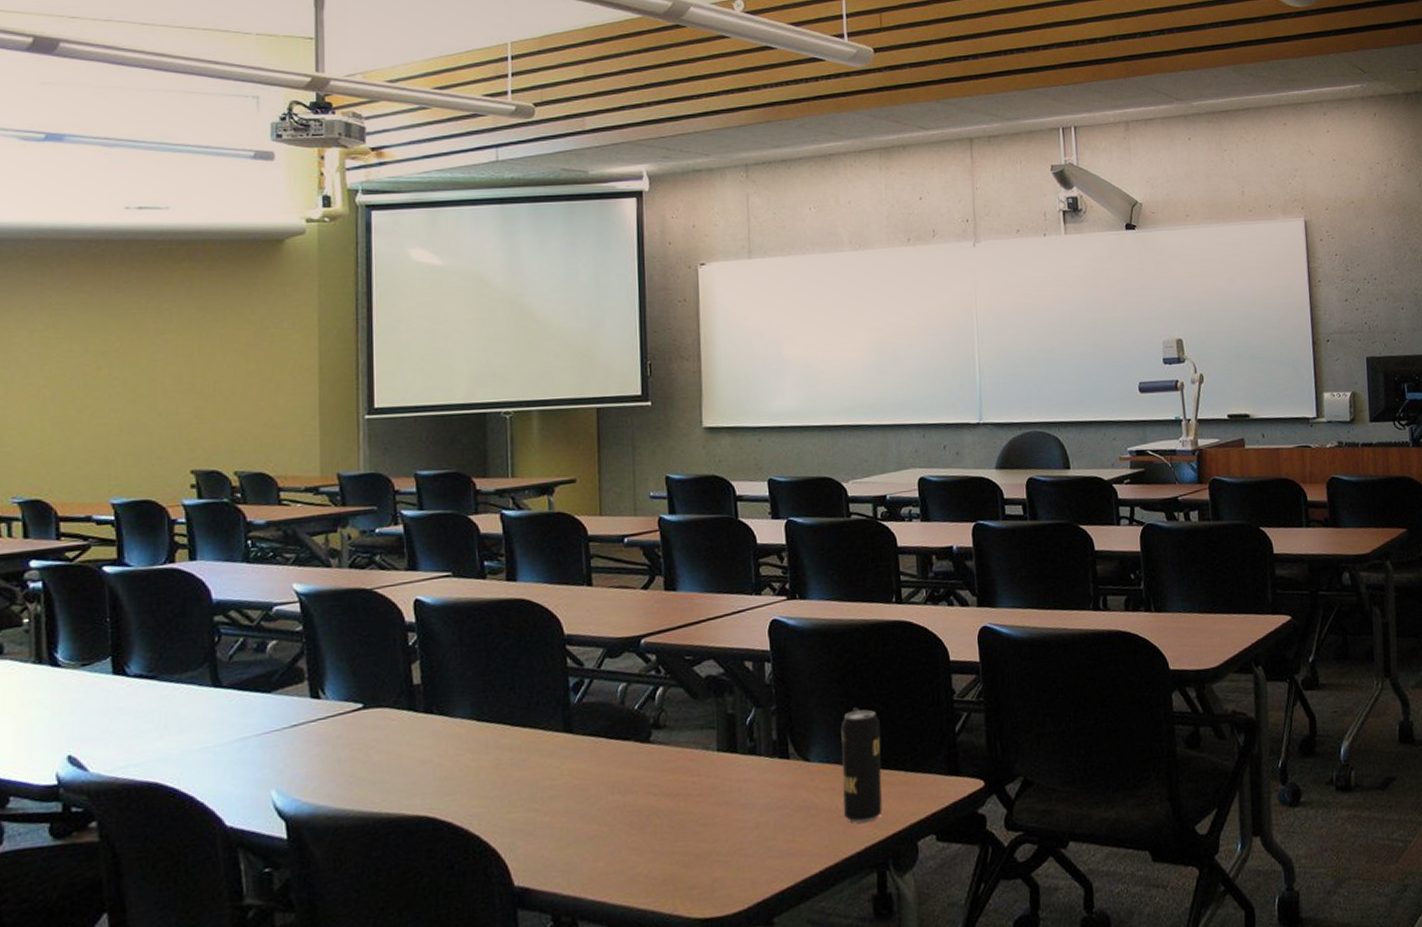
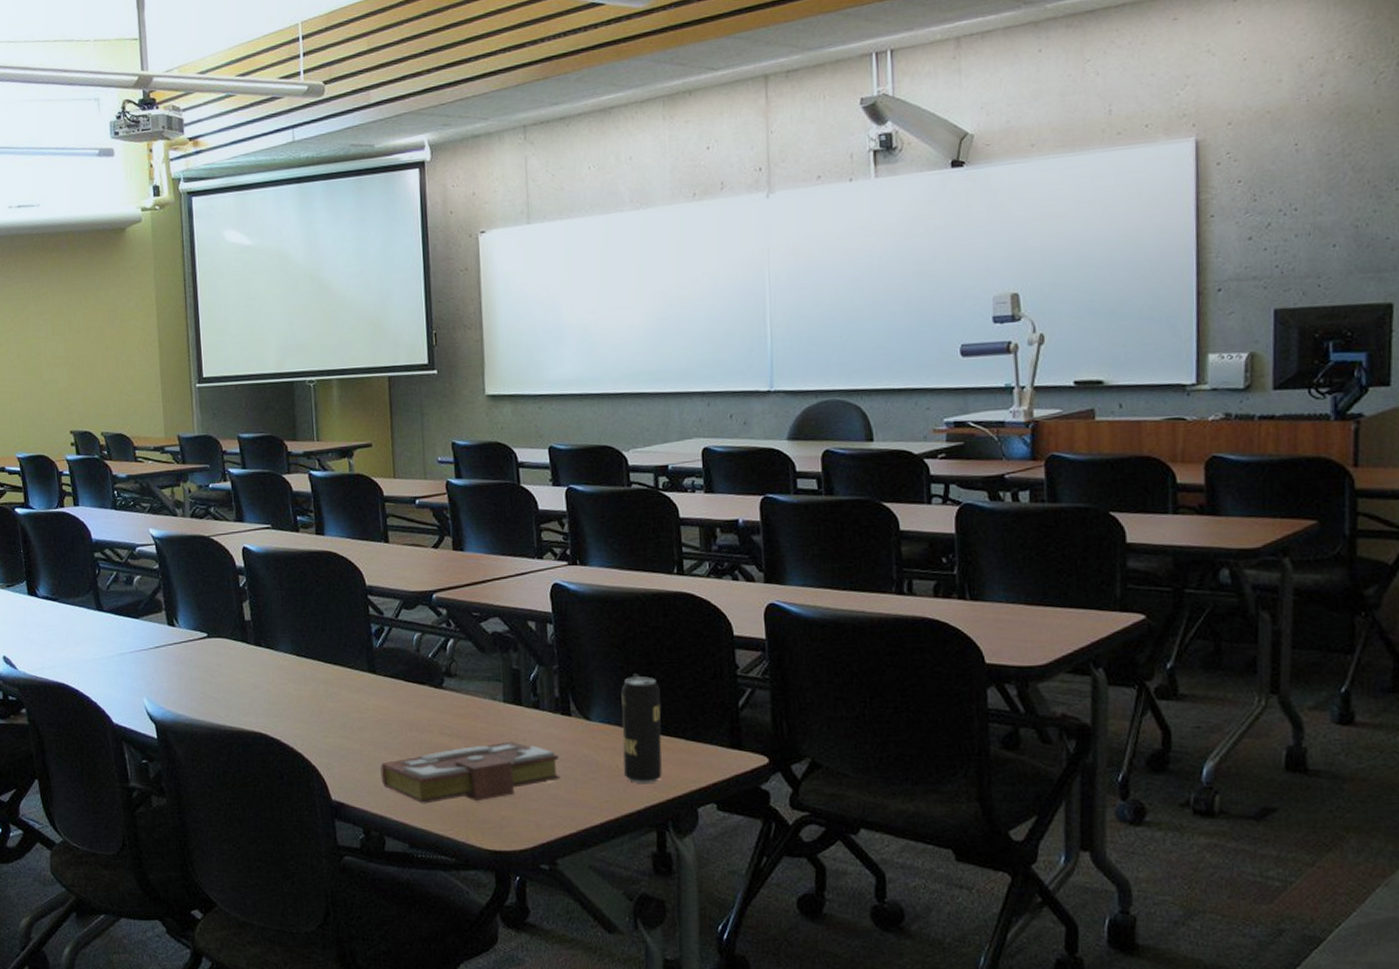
book: none [575,793,778,877] -> present [380,741,561,804]

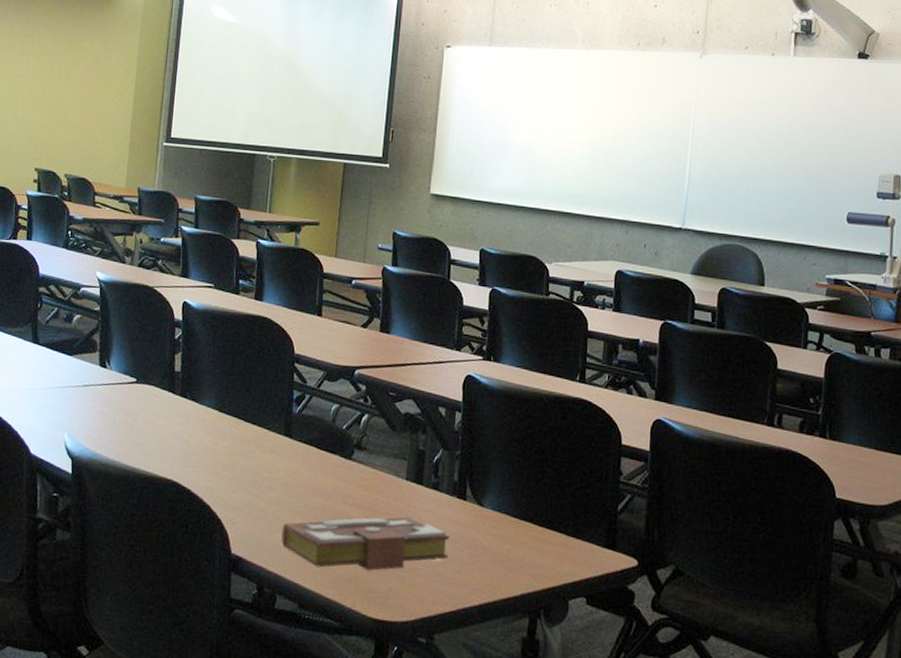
beverage can: present [621,674,662,783] -> none [506,468,550,572]

